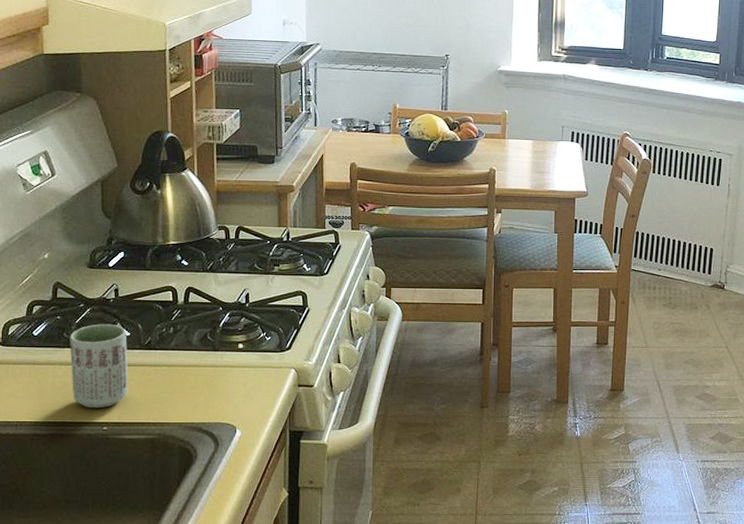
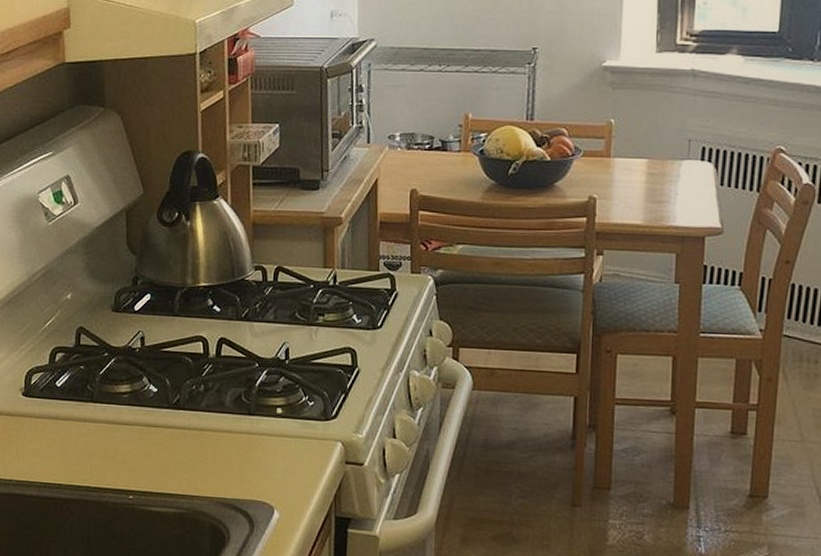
cup: present [70,324,129,409] -> none [93,376,156,474]

